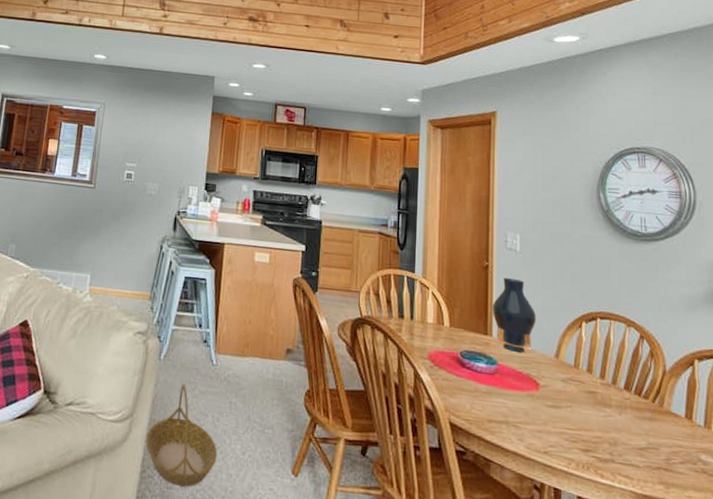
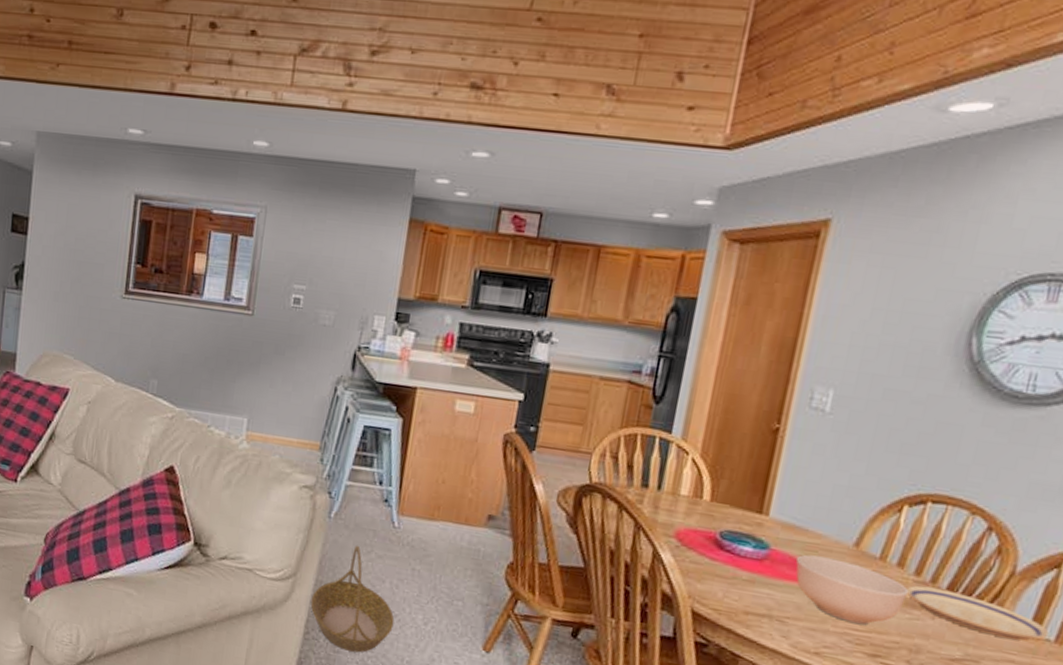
vase: present [492,277,537,353] -> none [773,444,838,538]
bowl: none [517,367,600,424] -> present [795,554,909,625]
plate: none [597,387,699,428] -> present [906,585,1049,641]

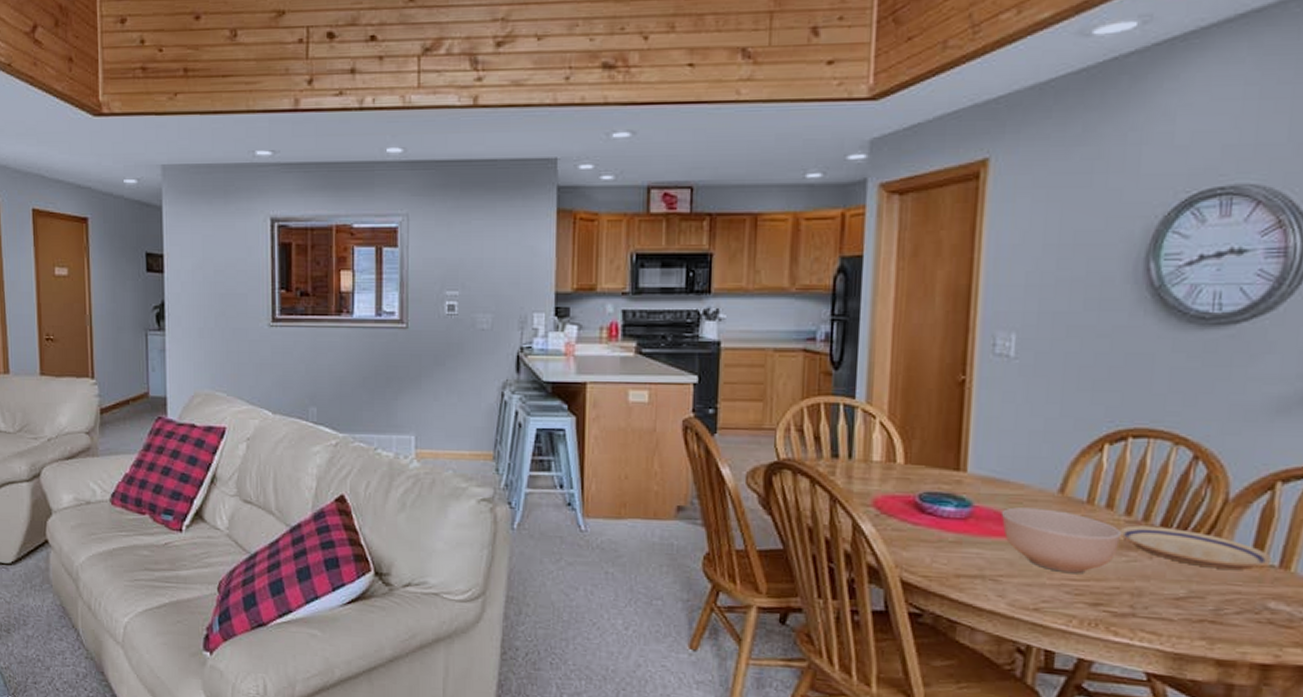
basket: present [310,545,394,653] -> none [504,554,593,668]

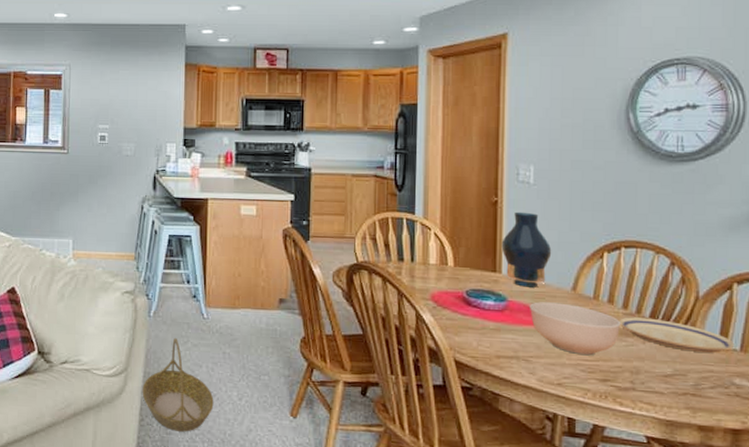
basket: none [504,554,593,668] -> present [142,337,214,432]
vase: none [968,393,1035,489] -> present [501,211,552,288]

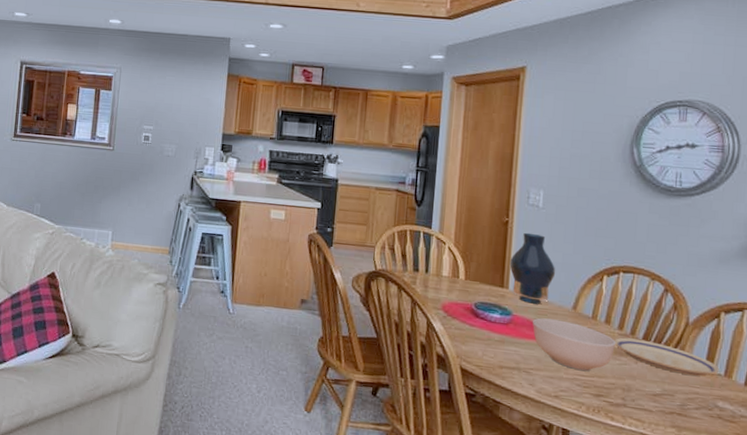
basket: present [142,337,214,432] -> none [167,329,234,420]

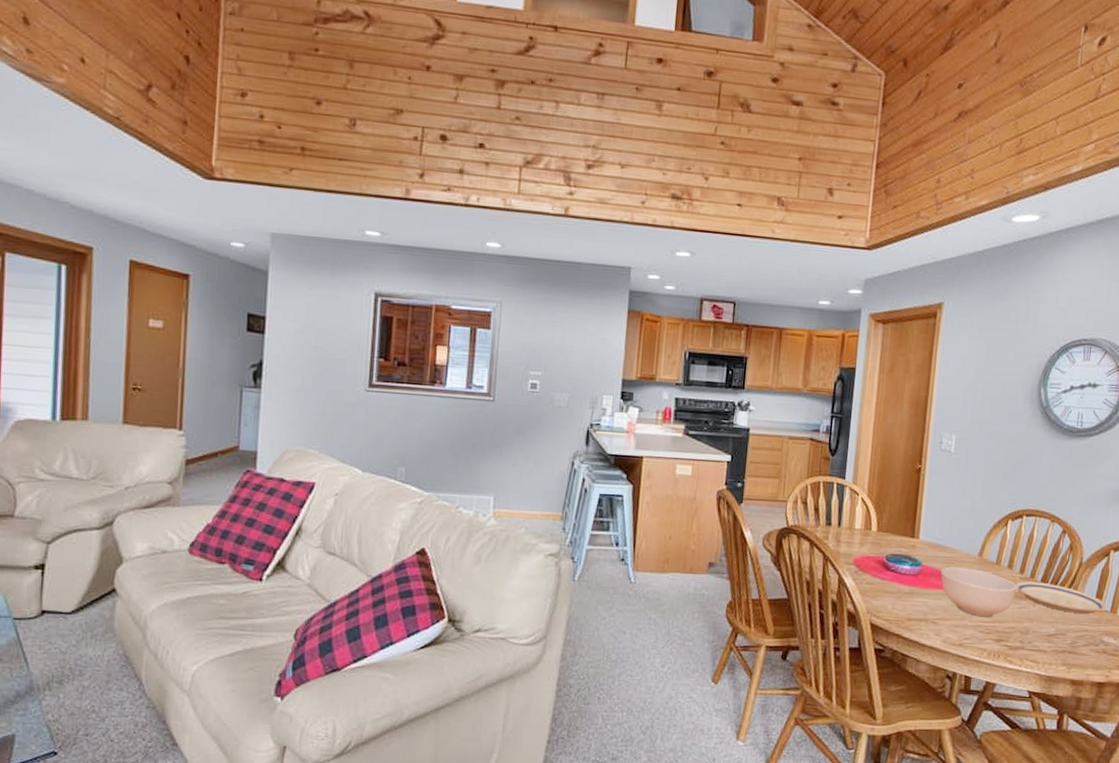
vase: present [509,232,556,304] -> none [921,479,965,553]

